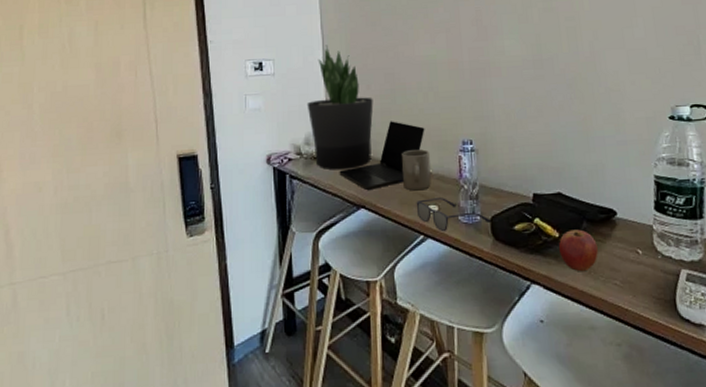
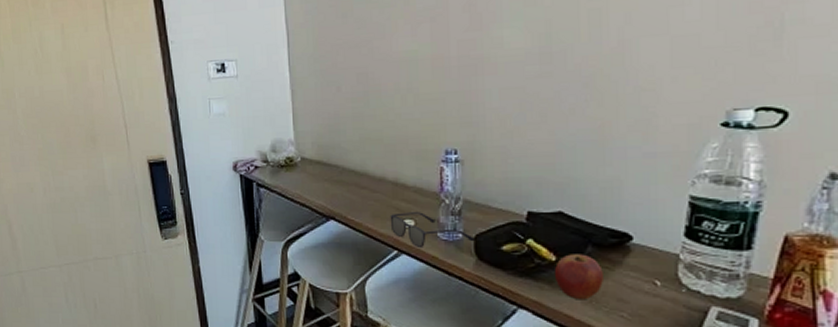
planter: present [307,45,373,170] -> none [272,41,344,179]
laptop: present [339,121,425,190] -> none [307,127,402,201]
cup: present [400,149,431,191] -> none [374,159,408,204]

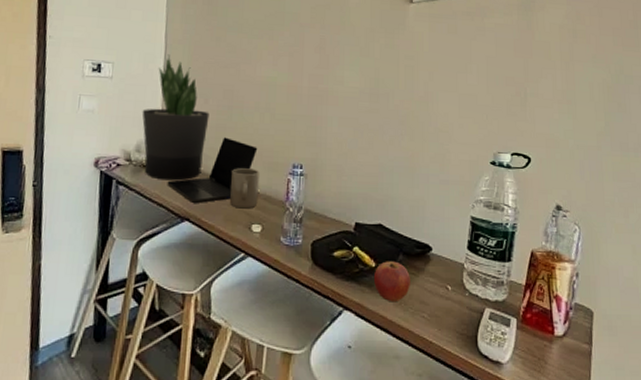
planter: none [272,41,344,179] -> present [142,54,210,181]
laptop: none [307,127,402,201] -> present [167,137,258,203]
cup: none [374,159,408,204] -> present [229,168,259,209]
eyeglasses: present [390,212,475,249] -> none [240,217,312,252]

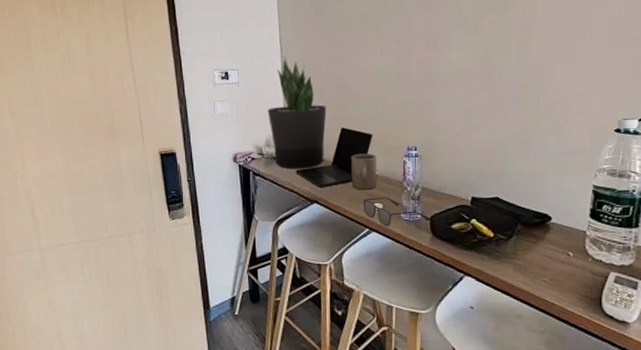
eyeglasses: none [240,217,312,252] -> present [363,197,431,227]
apple: present [373,261,410,303] -> none [492,231,530,268]

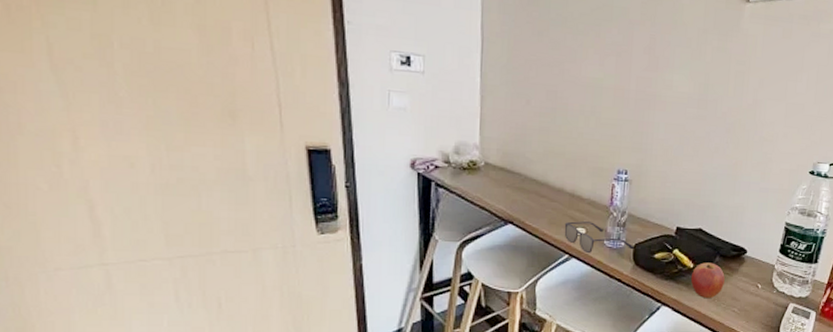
planter: present [267,56,326,169] -> none [459,48,532,184]
laptop: present [295,127,373,187] -> none [489,141,582,207]
cup: present [350,154,377,190] -> none [553,172,584,213]
apple: none [492,231,530,268] -> present [690,262,725,299]

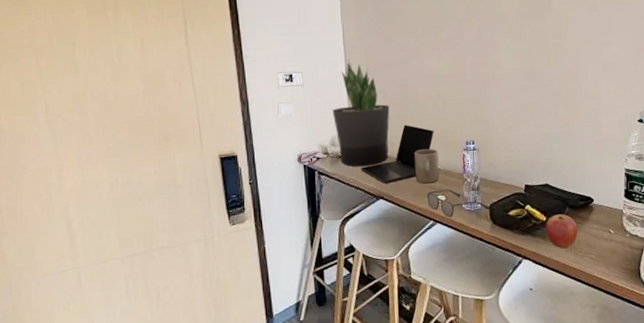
planter: none [459,48,532,184] -> present [332,59,390,167]
laptop: none [489,141,582,207] -> present [361,125,434,183]
cup: none [553,172,584,213] -> present [413,149,440,184]

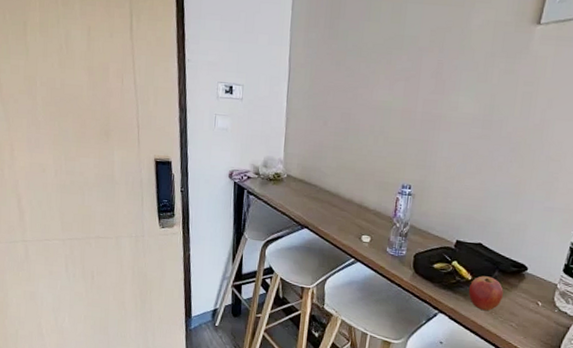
planter: present [332,59,390,167] -> none [268,78,328,193]
laptop: present [361,125,434,183] -> none [289,157,371,214]
cup: present [413,149,440,184] -> none [343,185,371,222]
eyeglasses: present [426,189,490,218] -> none [351,229,415,259]

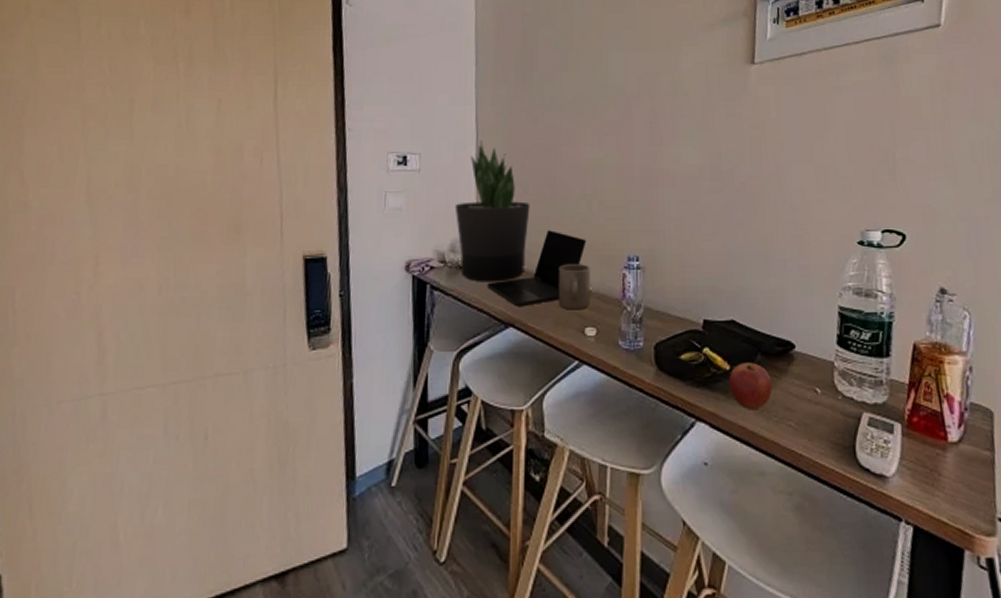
planter: none [268,78,328,193] -> present [454,140,530,282]
laptop: none [289,157,371,214] -> present [487,230,587,306]
cup: none [343,185,371,222] -> present [557,264,590,310]

